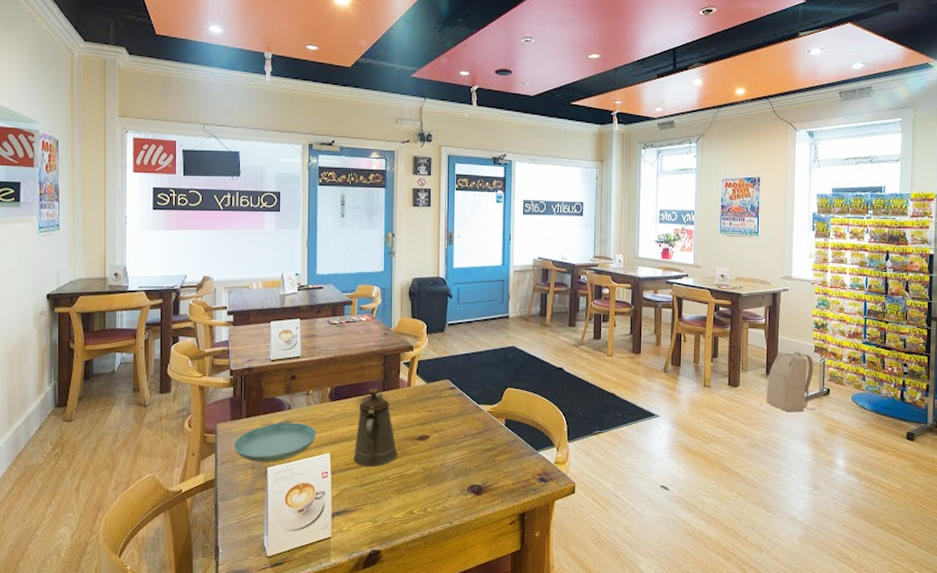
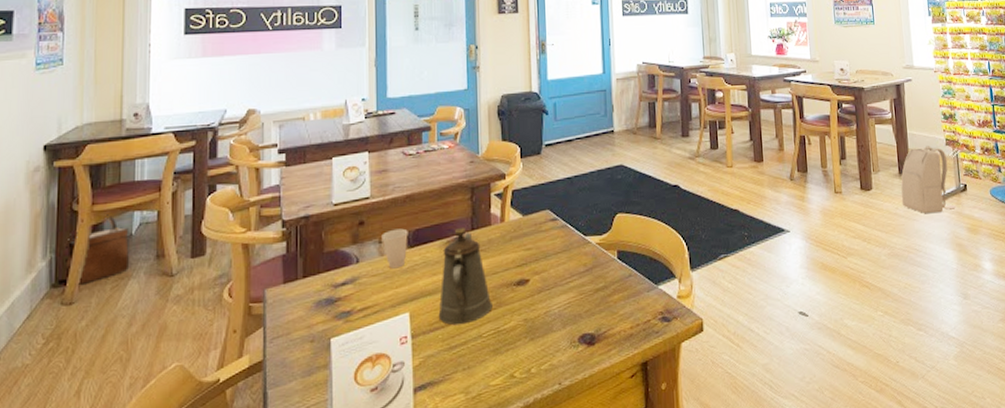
handbag: none [60,353,113,408] -> present [56,214,129,286]
saucer: present [233,423,316,462] -> none [287,278,391,333]
cup: none [309,385,331,417] -> present [381,228,408,269]

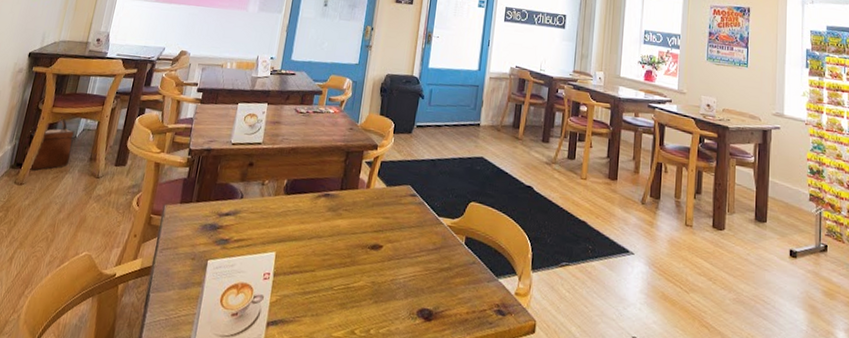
cup: present [381,228,408,269] -> none [264,175,288,211]
coffee pot: present [438,226,493,325] -> none [299,185,347,274]
backpack: present [901,146,955,214] -> none [754,197,811,269]

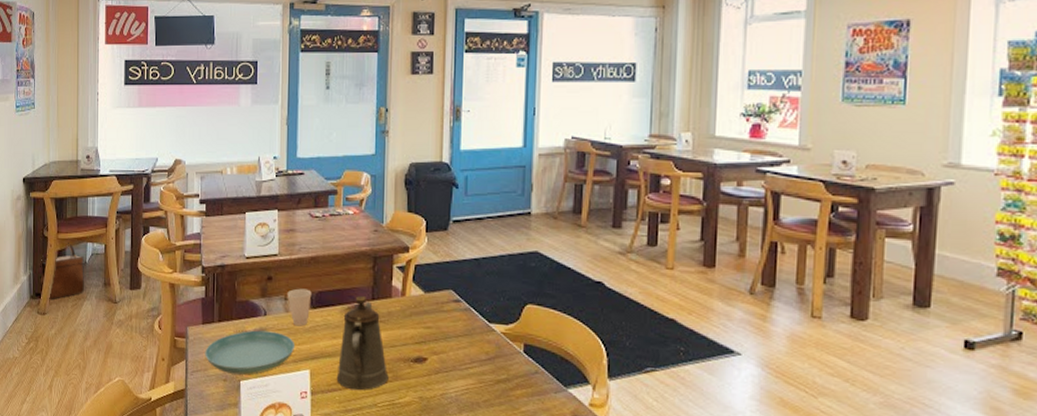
saucer: none [177,212,265,255] -> present [205,330,294,375]
cup: none [264,175,288,211] -> present [287,288,312,327]
coffee pot: none [299,185,347,274] -> present [336,295,389,390]

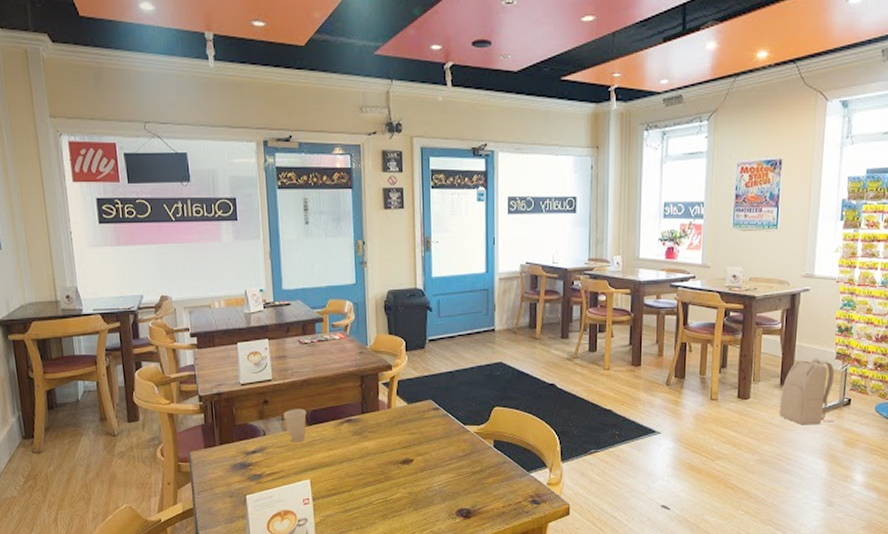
handbag: present [34,243,84,300] -> none [26,382,80,439]
saucer: present [205,330,294,375] -> none [209,449,294,490]
coffee pot: present [336,295,389,390] -> none [334,410,381,492]
backpack: none [911,273,996,364] -> present [778,358,835,425]

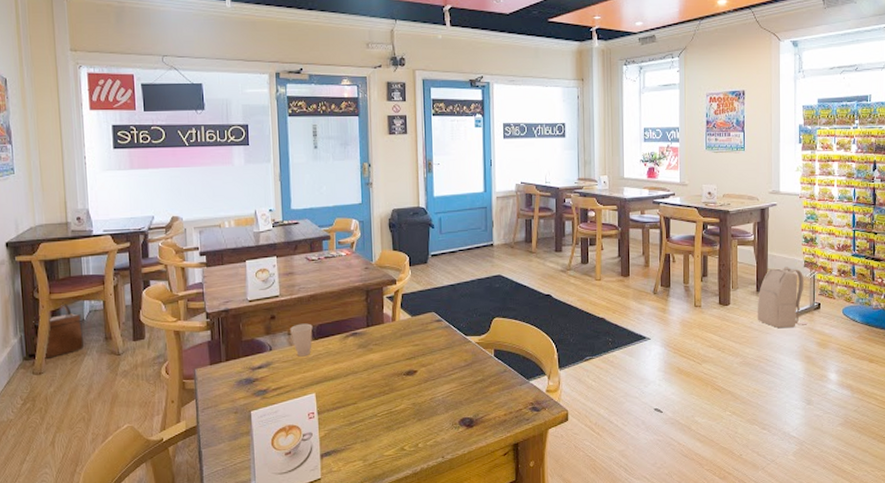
handbag: none [26,382,80,439] -> present [27,302,84,360]

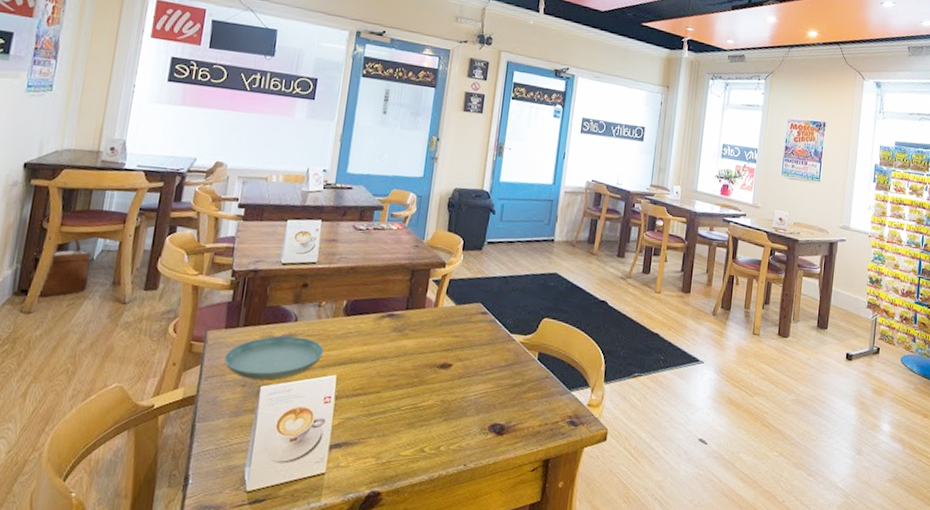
saucer: none [214,364,300,406] -> present [224,335,324,381]
cup: present [290,323,313,357] -> none [321,296,347,333]
backpack: present [757,267,807,329] -> none [814,305,866,371]

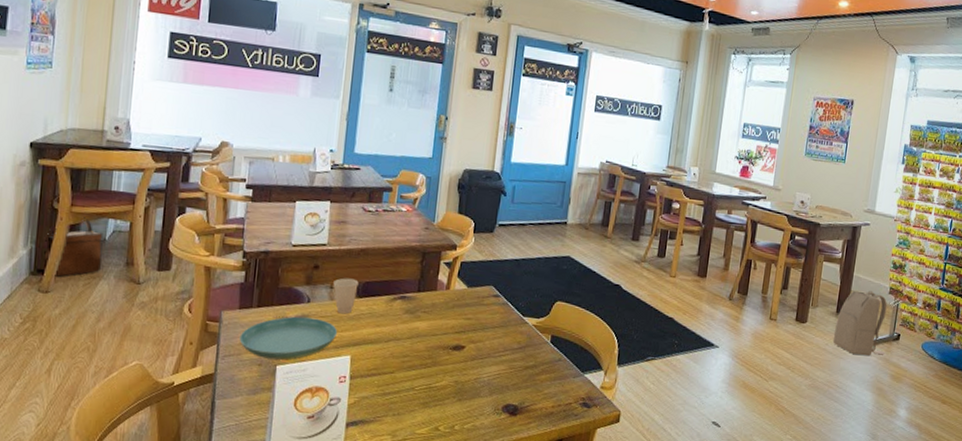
cup: none [321,296,347,333] -> present [333,278,359,314]
backpack: none [814,305,866,371] -> present [832,291,888,356]

